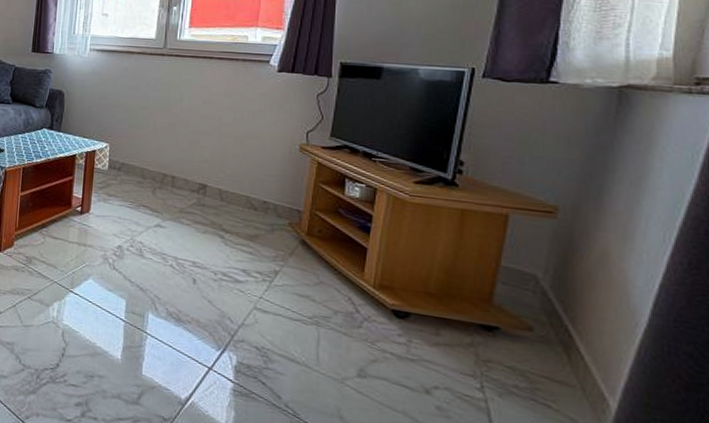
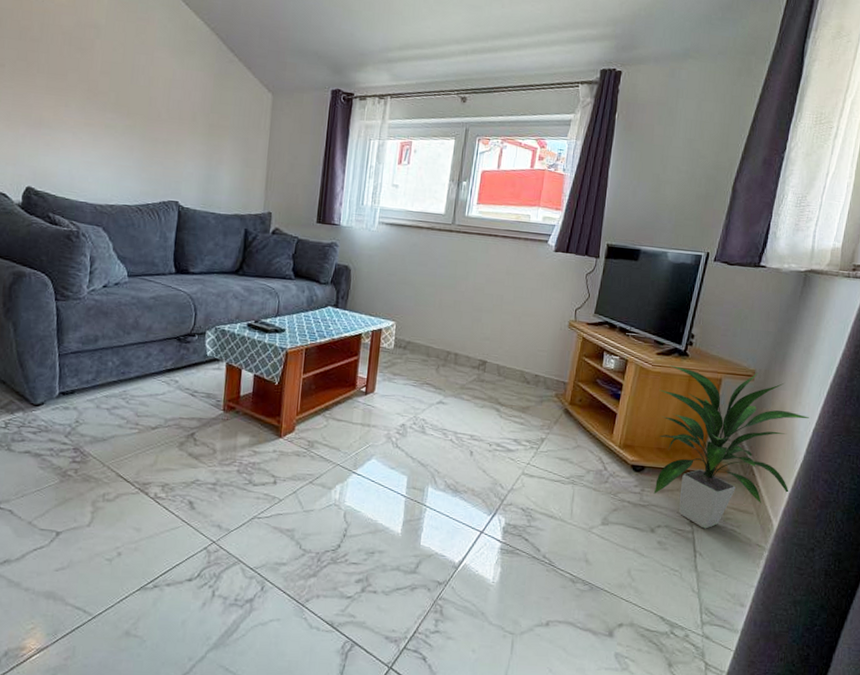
indoor plant: none [421,194,654,399] -> present [653,364,812,529]

